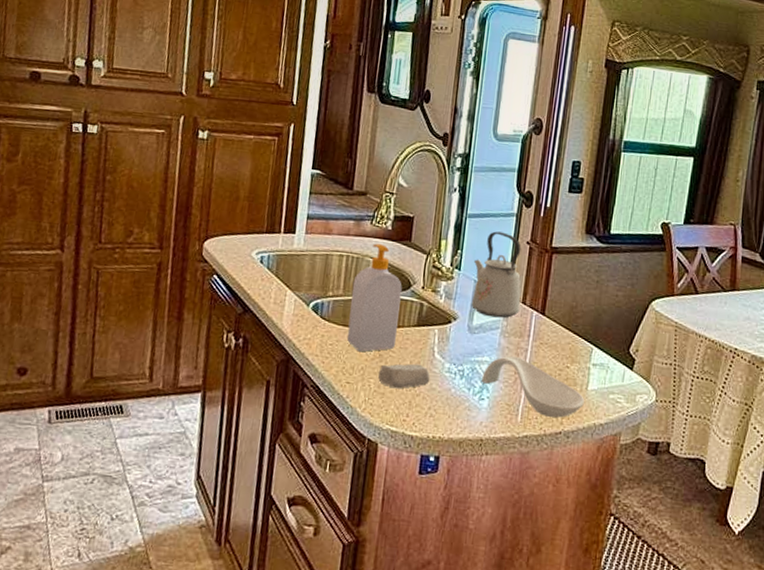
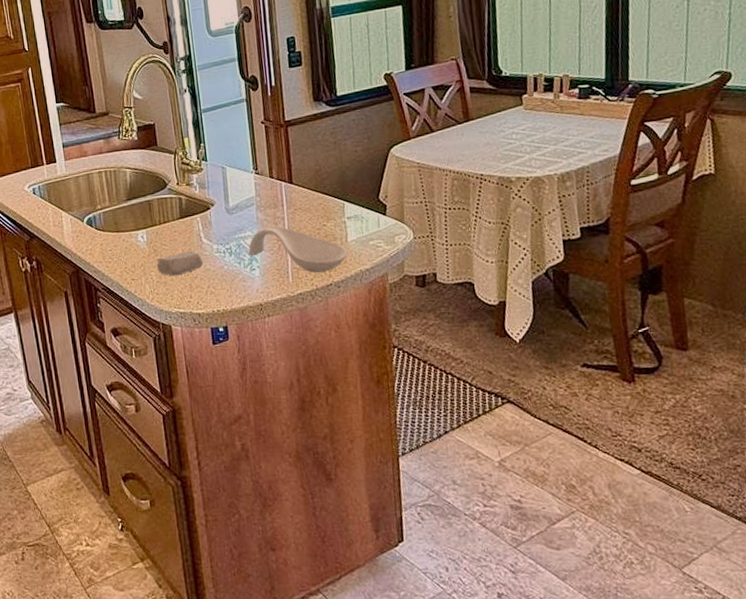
soap bottle: present [346,243,402,352] -> none [115,154,166,251]
kettle: present [471,231,521,318] -> none [217,118,269,197]

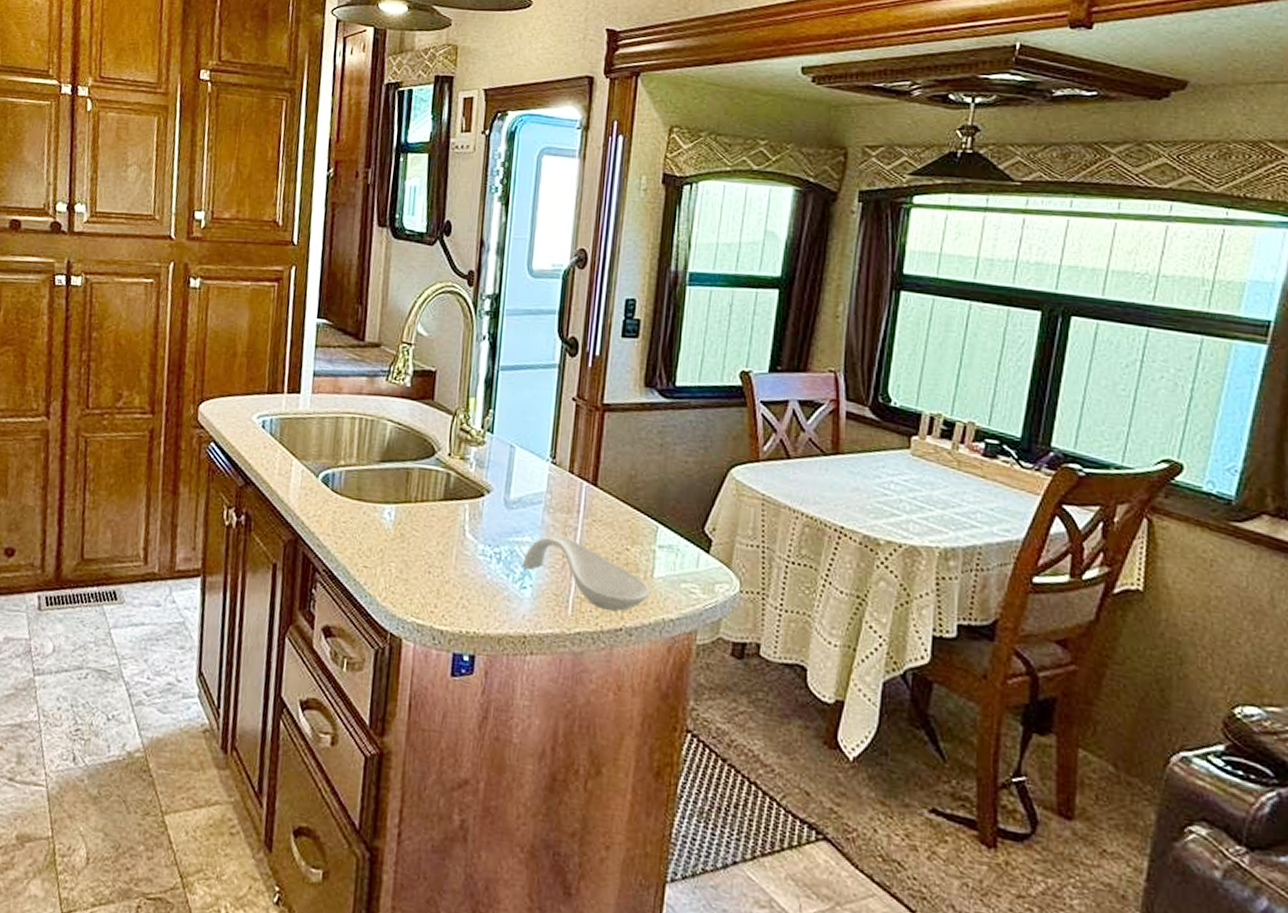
soap bar: present [156,251,204,277] -> none [399,544,462,575]

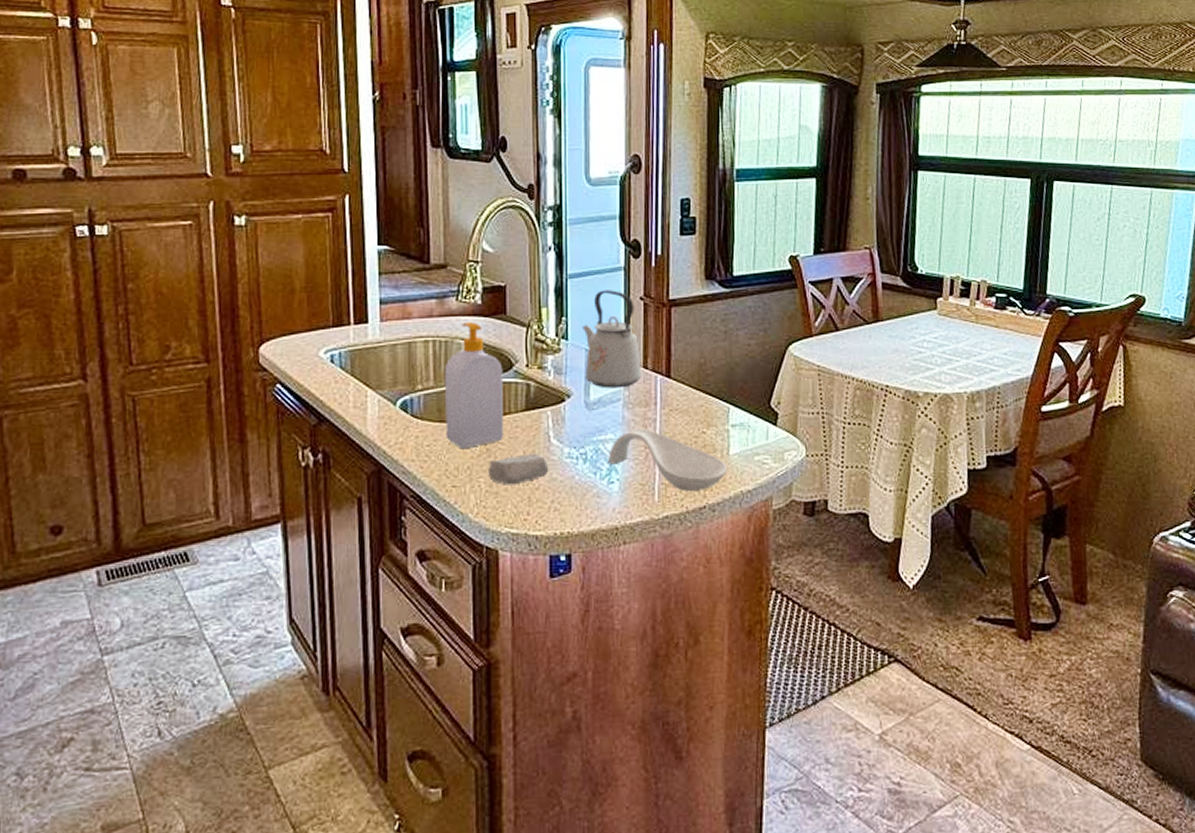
soap bottle: none [362,403,425,531] -> present [444,322,504,449]
soap bar: none [399,544,462,575] -> present [487,453,549,485]
kettle: none [507,386,567,491] -> present [581,290,642,388]

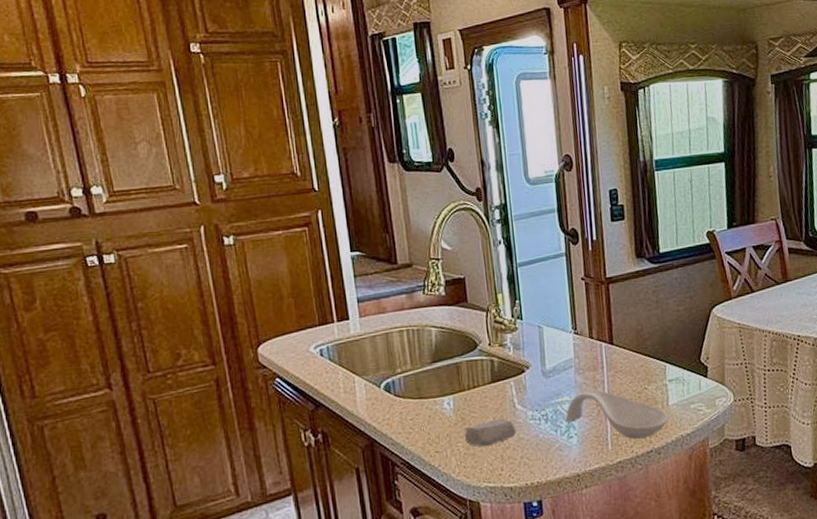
soap bottle: present [444,322,504,449] -> none [419,311,476,420]
kettle: present [581,290,642,388] -> none [533,273,589,358]

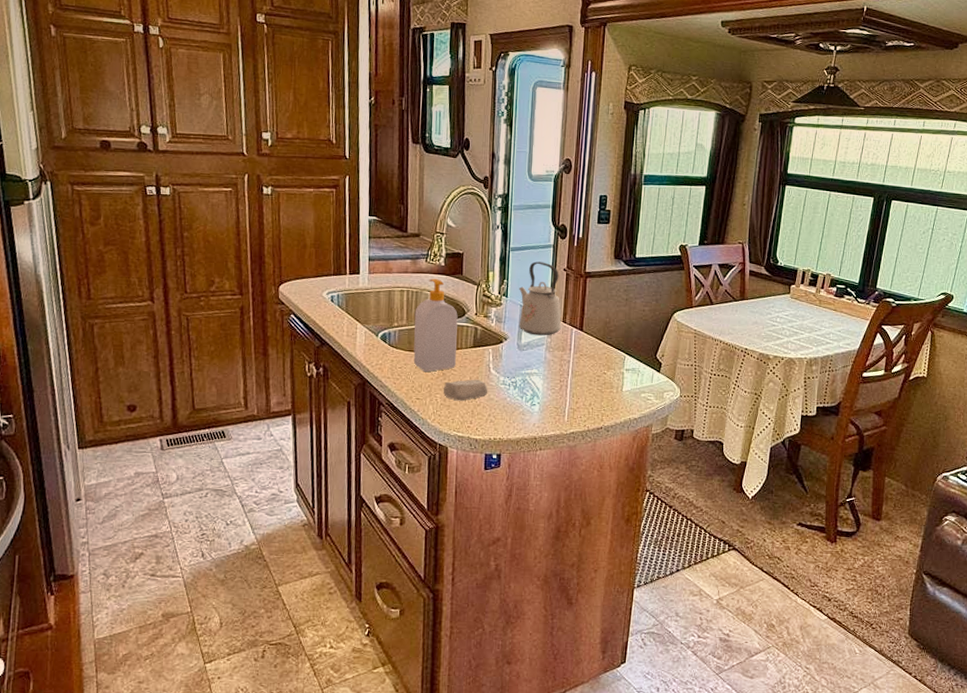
soap bottle: none [419,311,476,420] -> present [413,278,458,372]
kettle: none [533,273,589,358] -> present [518,261,562,336]
spoon rest: present [566,389,668,439] -> none [532,367,620,416]

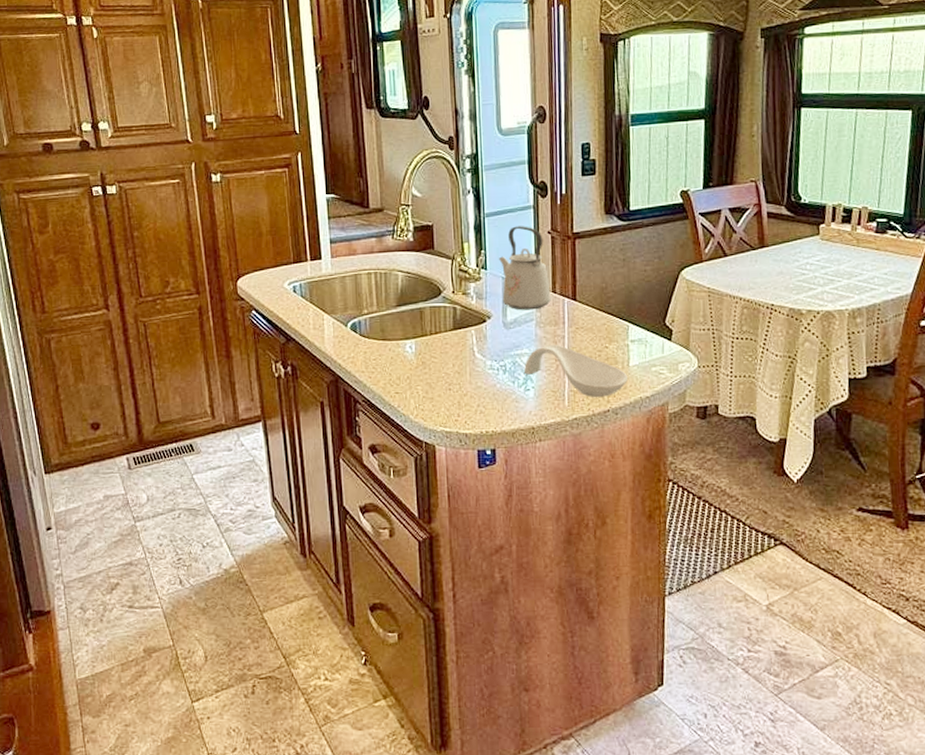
soap bottle: present [413,278,458,372] -> none [385,256,436,363]
soap bar: present [443,379,488,401] -> none [423,365,475,392]
spoon rest: none [532,367,620,416] -> present [524,344,628,397]

